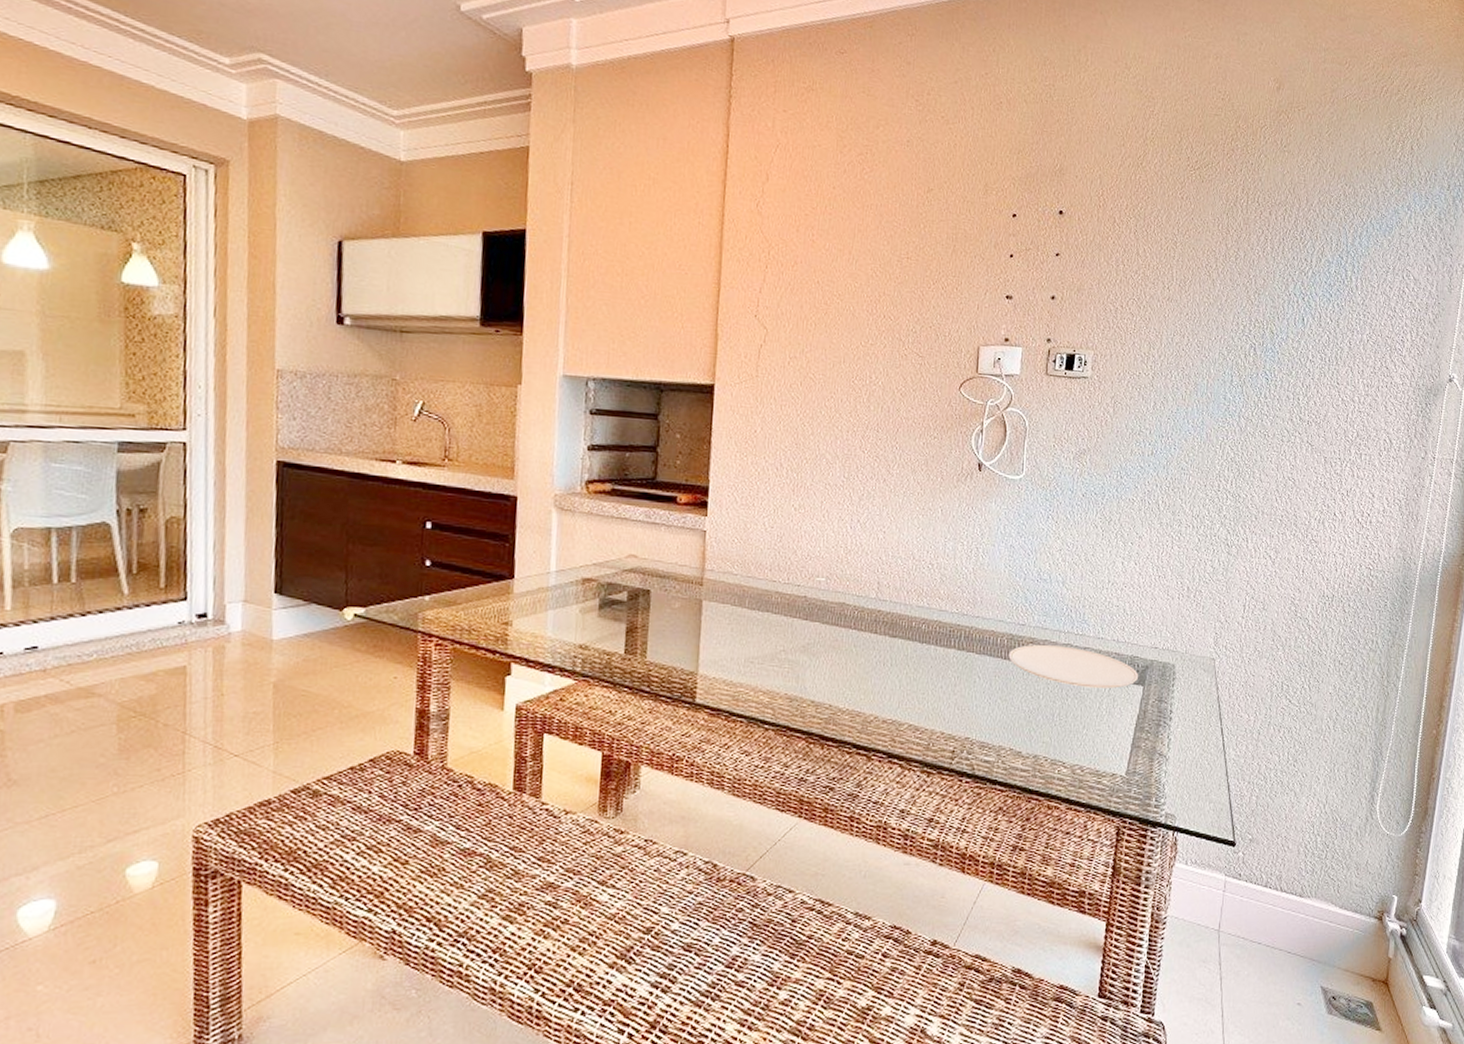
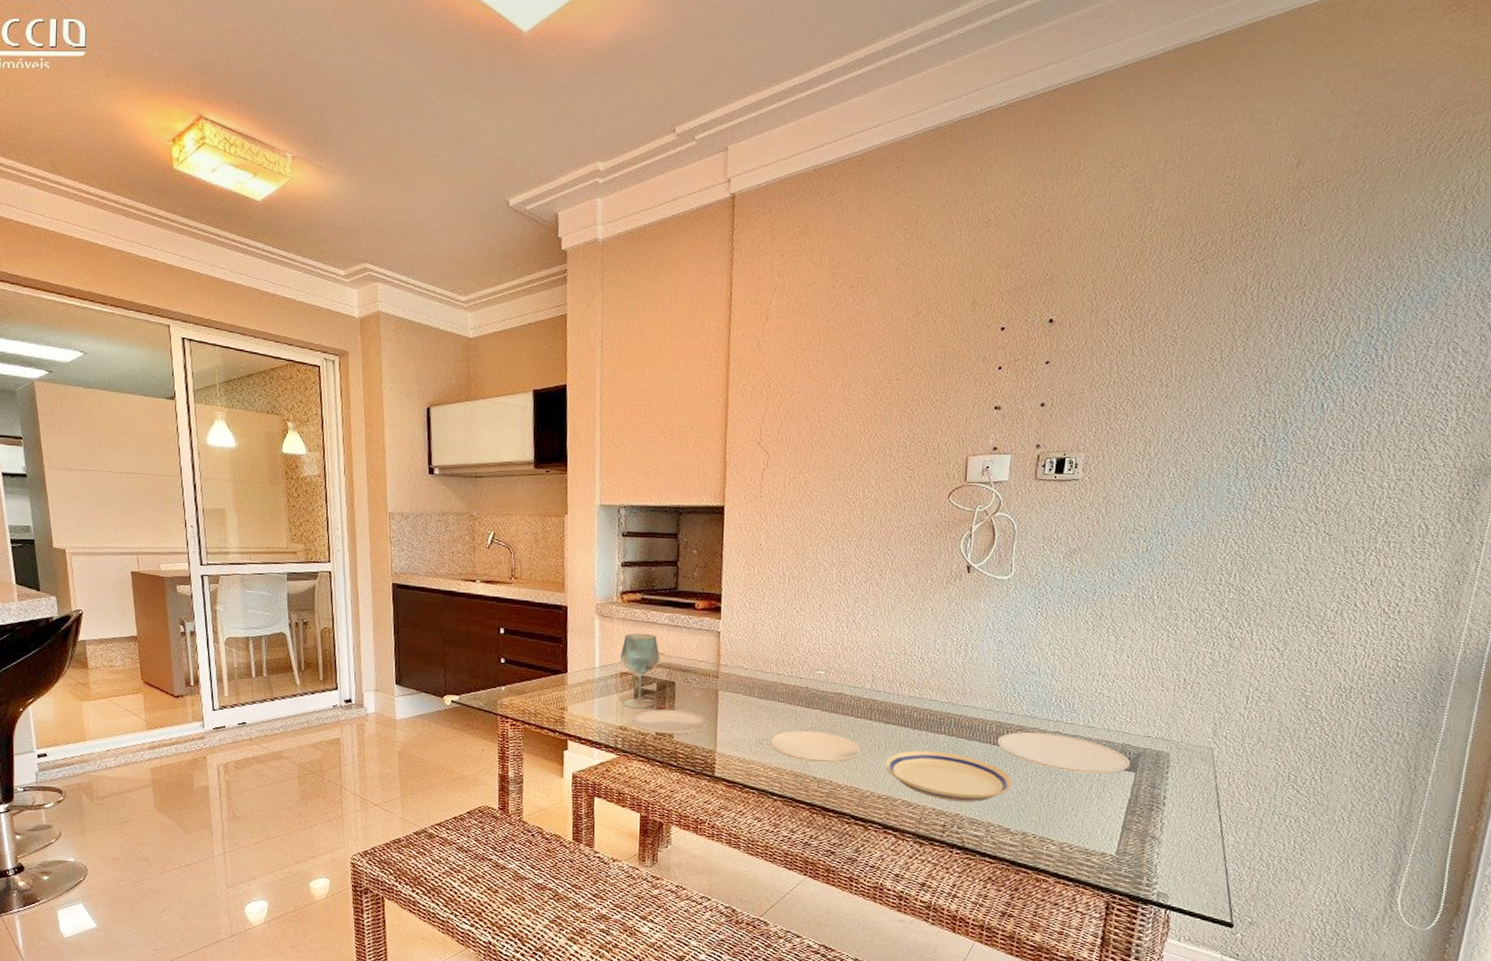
wine glass: none [582,530,633,624] -> present [620,633,660,710]
plate: none [594,623,688,654] -> present [631,709,707,735]
plate: none [762,646,864,684] -> present [770,730,861,763]
plate: none [891,667,1024,724] -> present [885,750,1013,802]

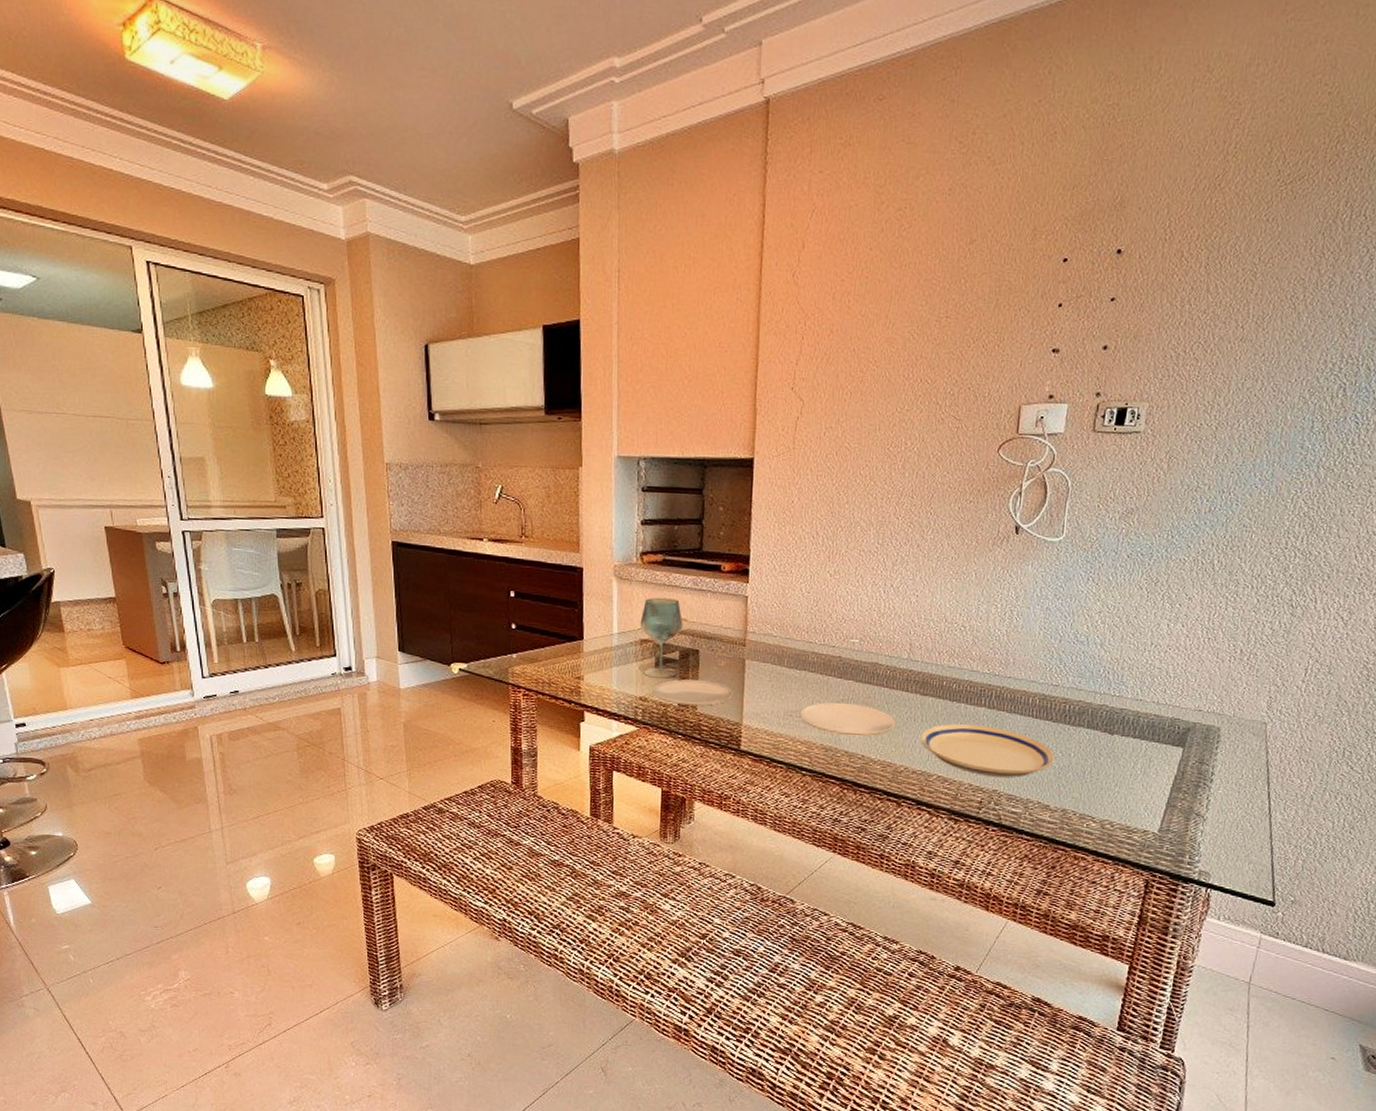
plate: present [997,732,1131,774] -> none [1040,704,1179,749]

